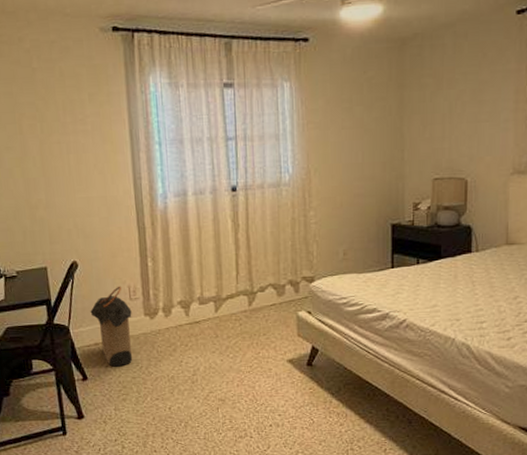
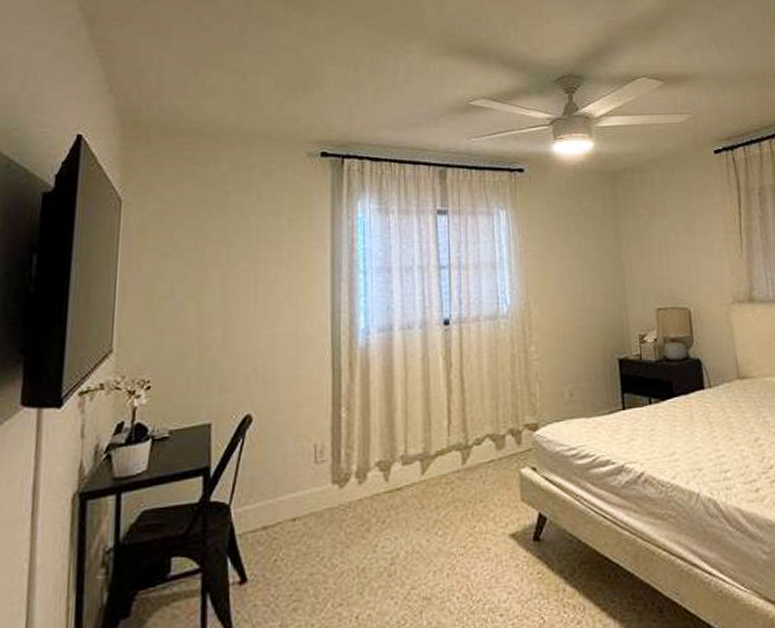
laundry hamper: present [90,286,132,367] -> none [261,444,316,560]

